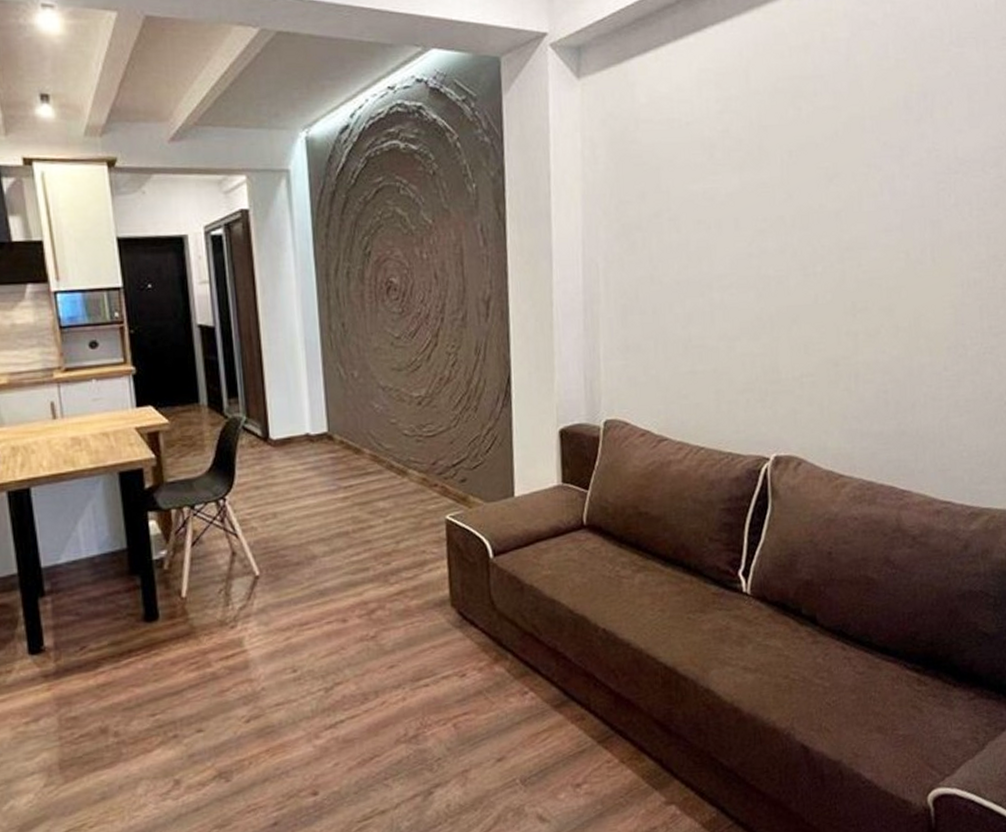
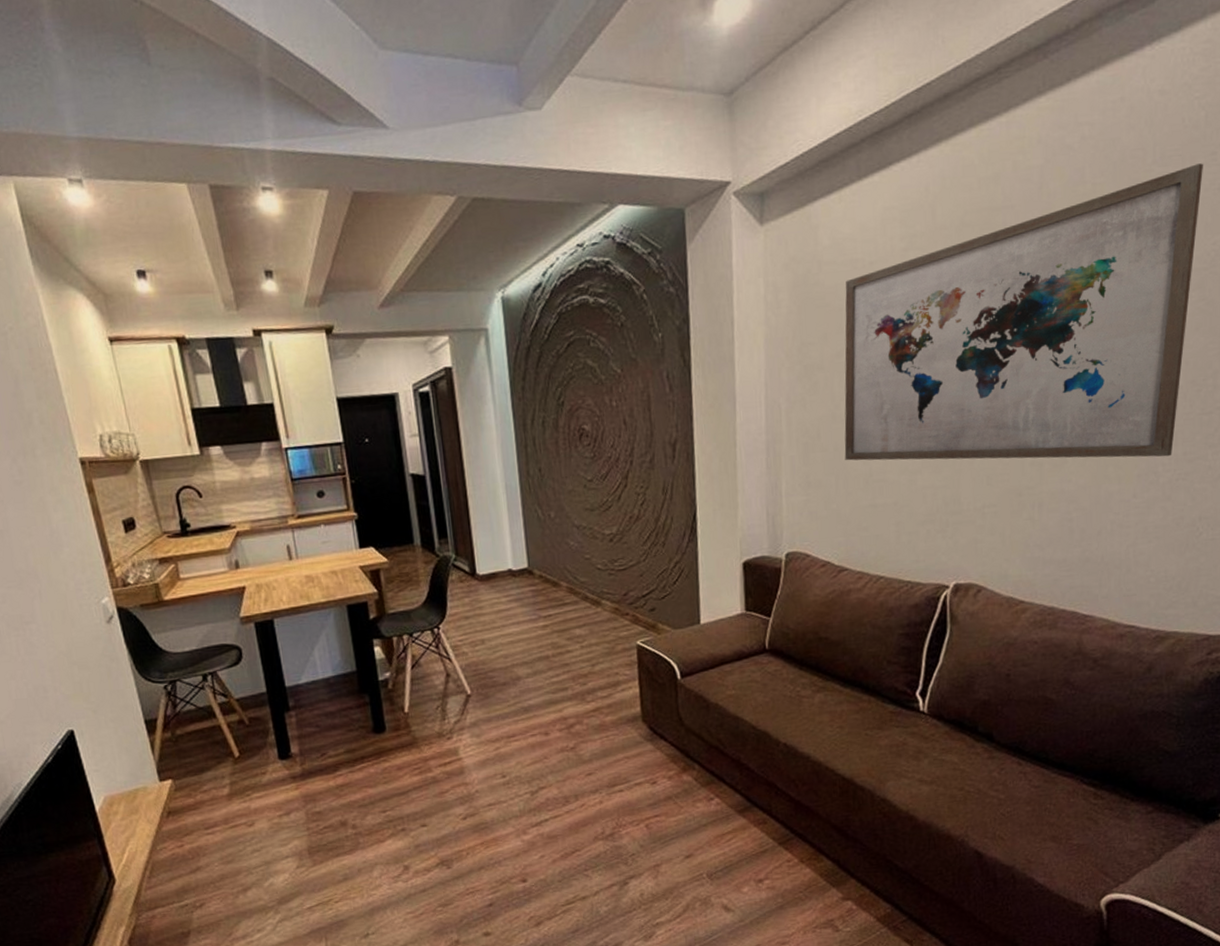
wall art: none [662,47,996,330] -> present [844,163,1204,461]

